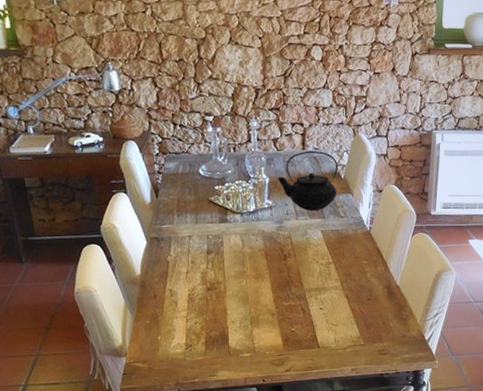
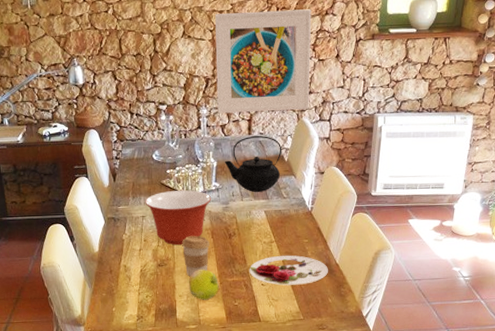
mixing bowl: none [191,208,264,268] -> present [145,190,211,245]
coffee cup: none [233,257,263,301] -> present [182,236,210,277]
fruit: none [241,293,274,326] -> present [188,269,219,300]
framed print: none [264,19,366,127] -> present [215,9,312,114]
plate: none [306,277,389,309] -> present [249,255,328,286]

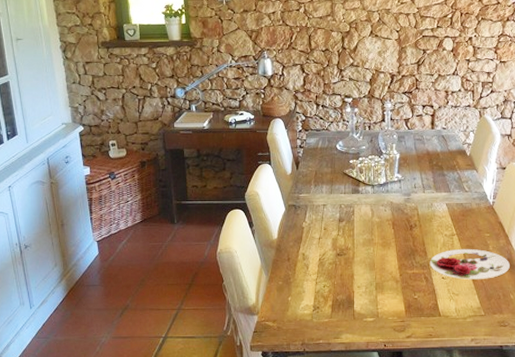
mixing bowl: present [145,190,211,245] -> none [326,181,393,235]
coffee cup: present [182,236,210,277] -> none [362,226,390,267]
fruit: present [188,269,219,300] -> none [367,261,399,292]
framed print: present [215,9,312,114] -> none [401,15,494,108]
teapot: present [224,135,282,192] -> none [407,130,465,185]

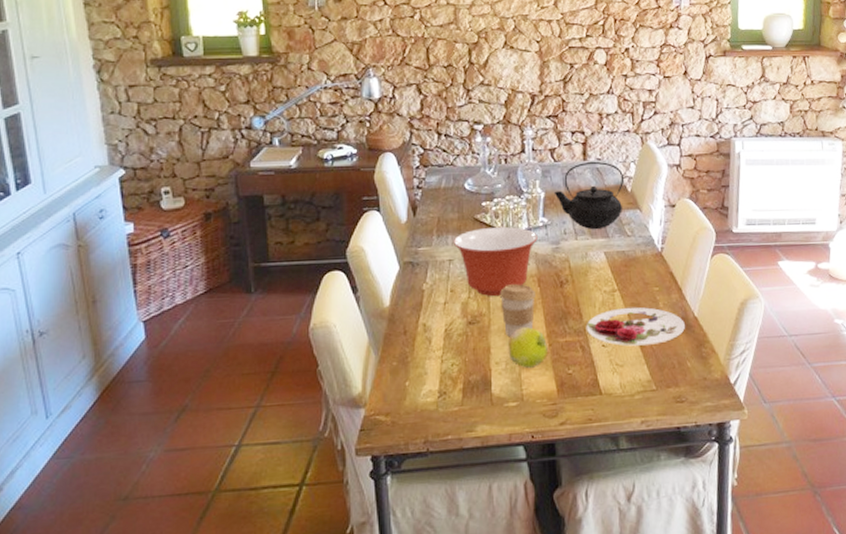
mixing bowl: none [326,181,393,235] -> present [453,227,538,297]
coffee cup: none [362,226,390,267] -> present [500,284,536,337]
fruit: none [367,261,399,292] -> present [507,327,548,368]
teapot: none [407,130,465,185] -> present [554,161,625,229]

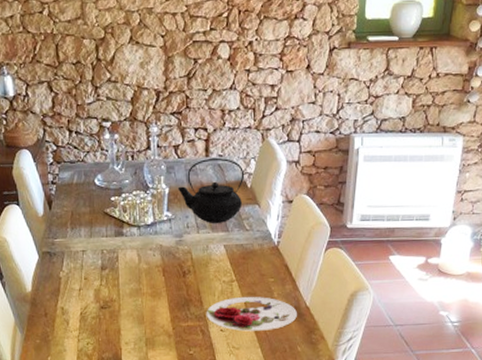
mixing bowl: present [453,227,538,297] -> none [85,221,162,285]
coffee cup: present [500,284,536,337] -> none [128,273,161,321]
fruit: present [507,327,548,368] -> none [136,313,171,348]

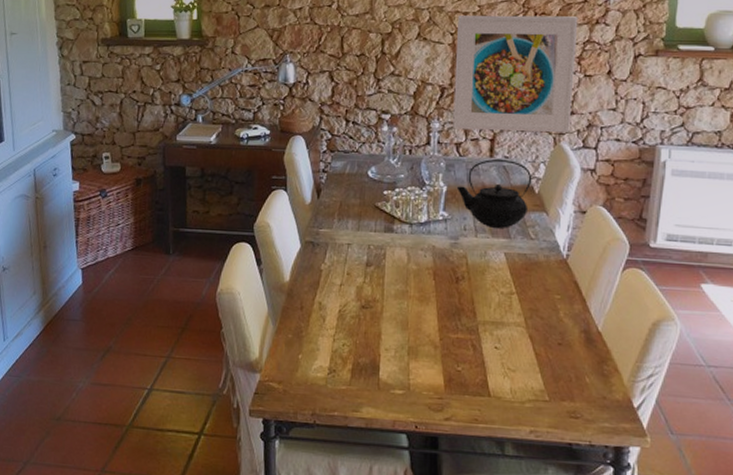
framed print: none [167,12,279,132] -> present [453,15,578,134]
plate: present [206,296,297,331] -> none [479,311,586,354]

